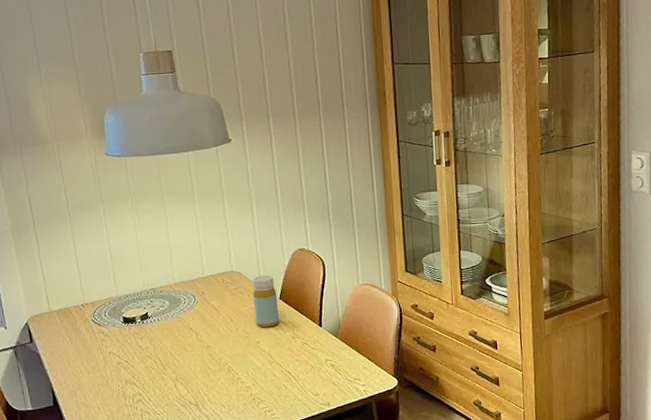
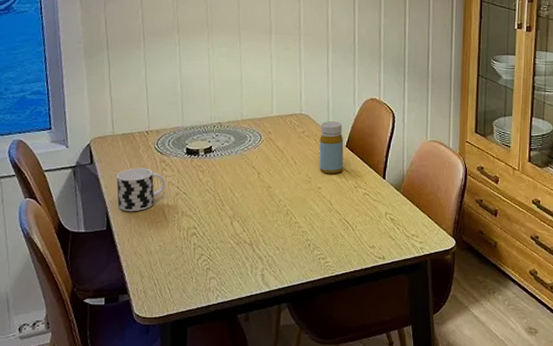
cup: none [57,340,107,386] -> present [116,167,166,212]

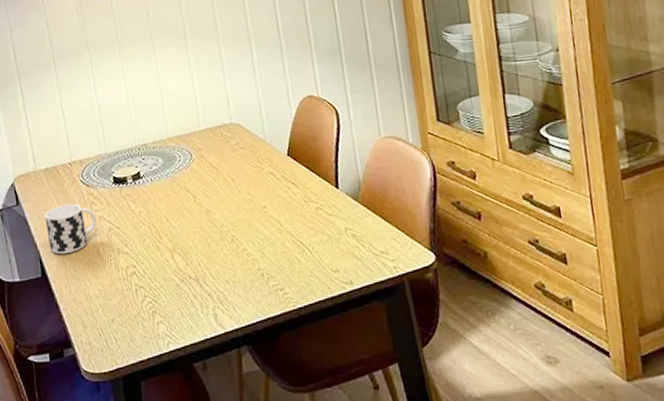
bottle: present [319,121,344,175] -> none [256,127,288,190]

